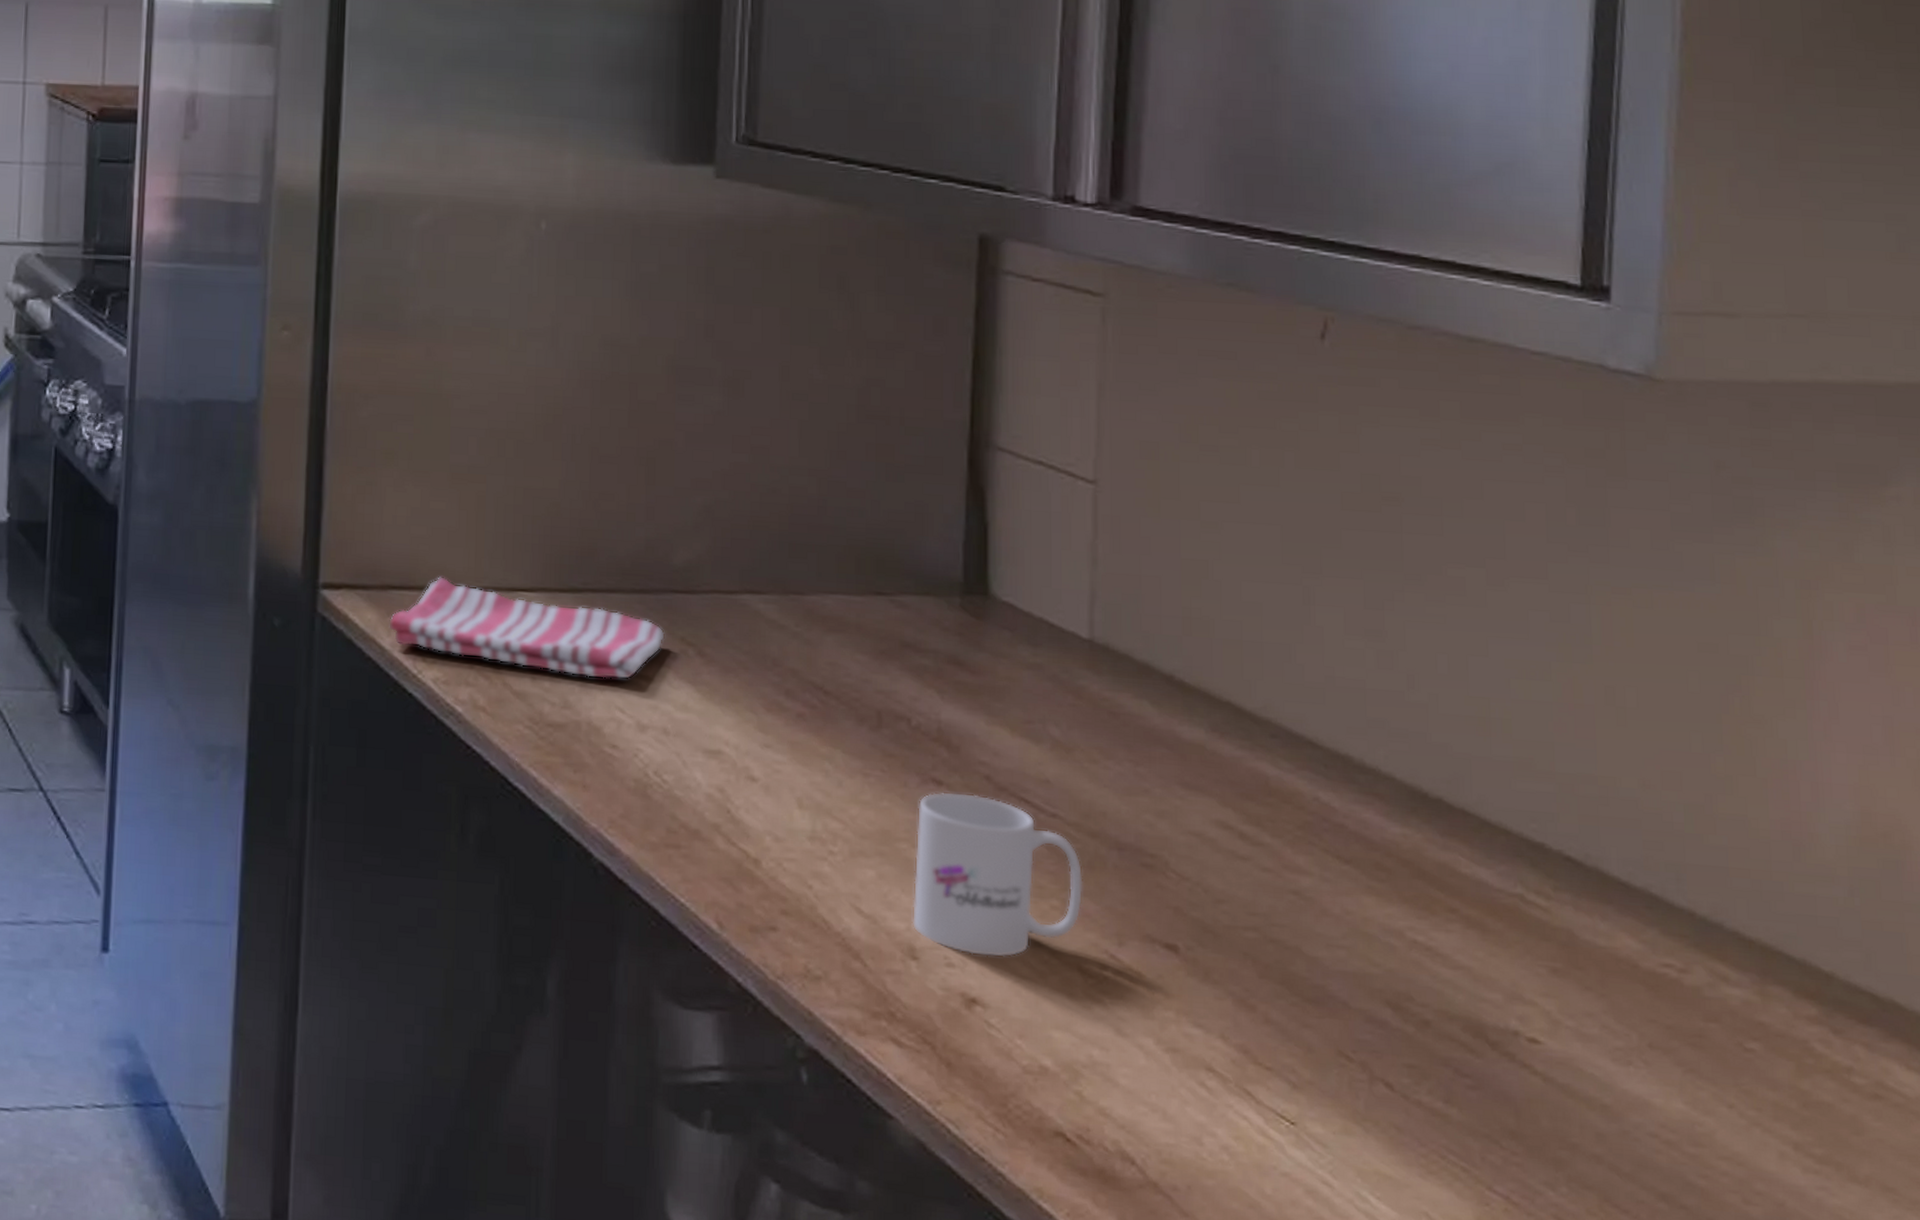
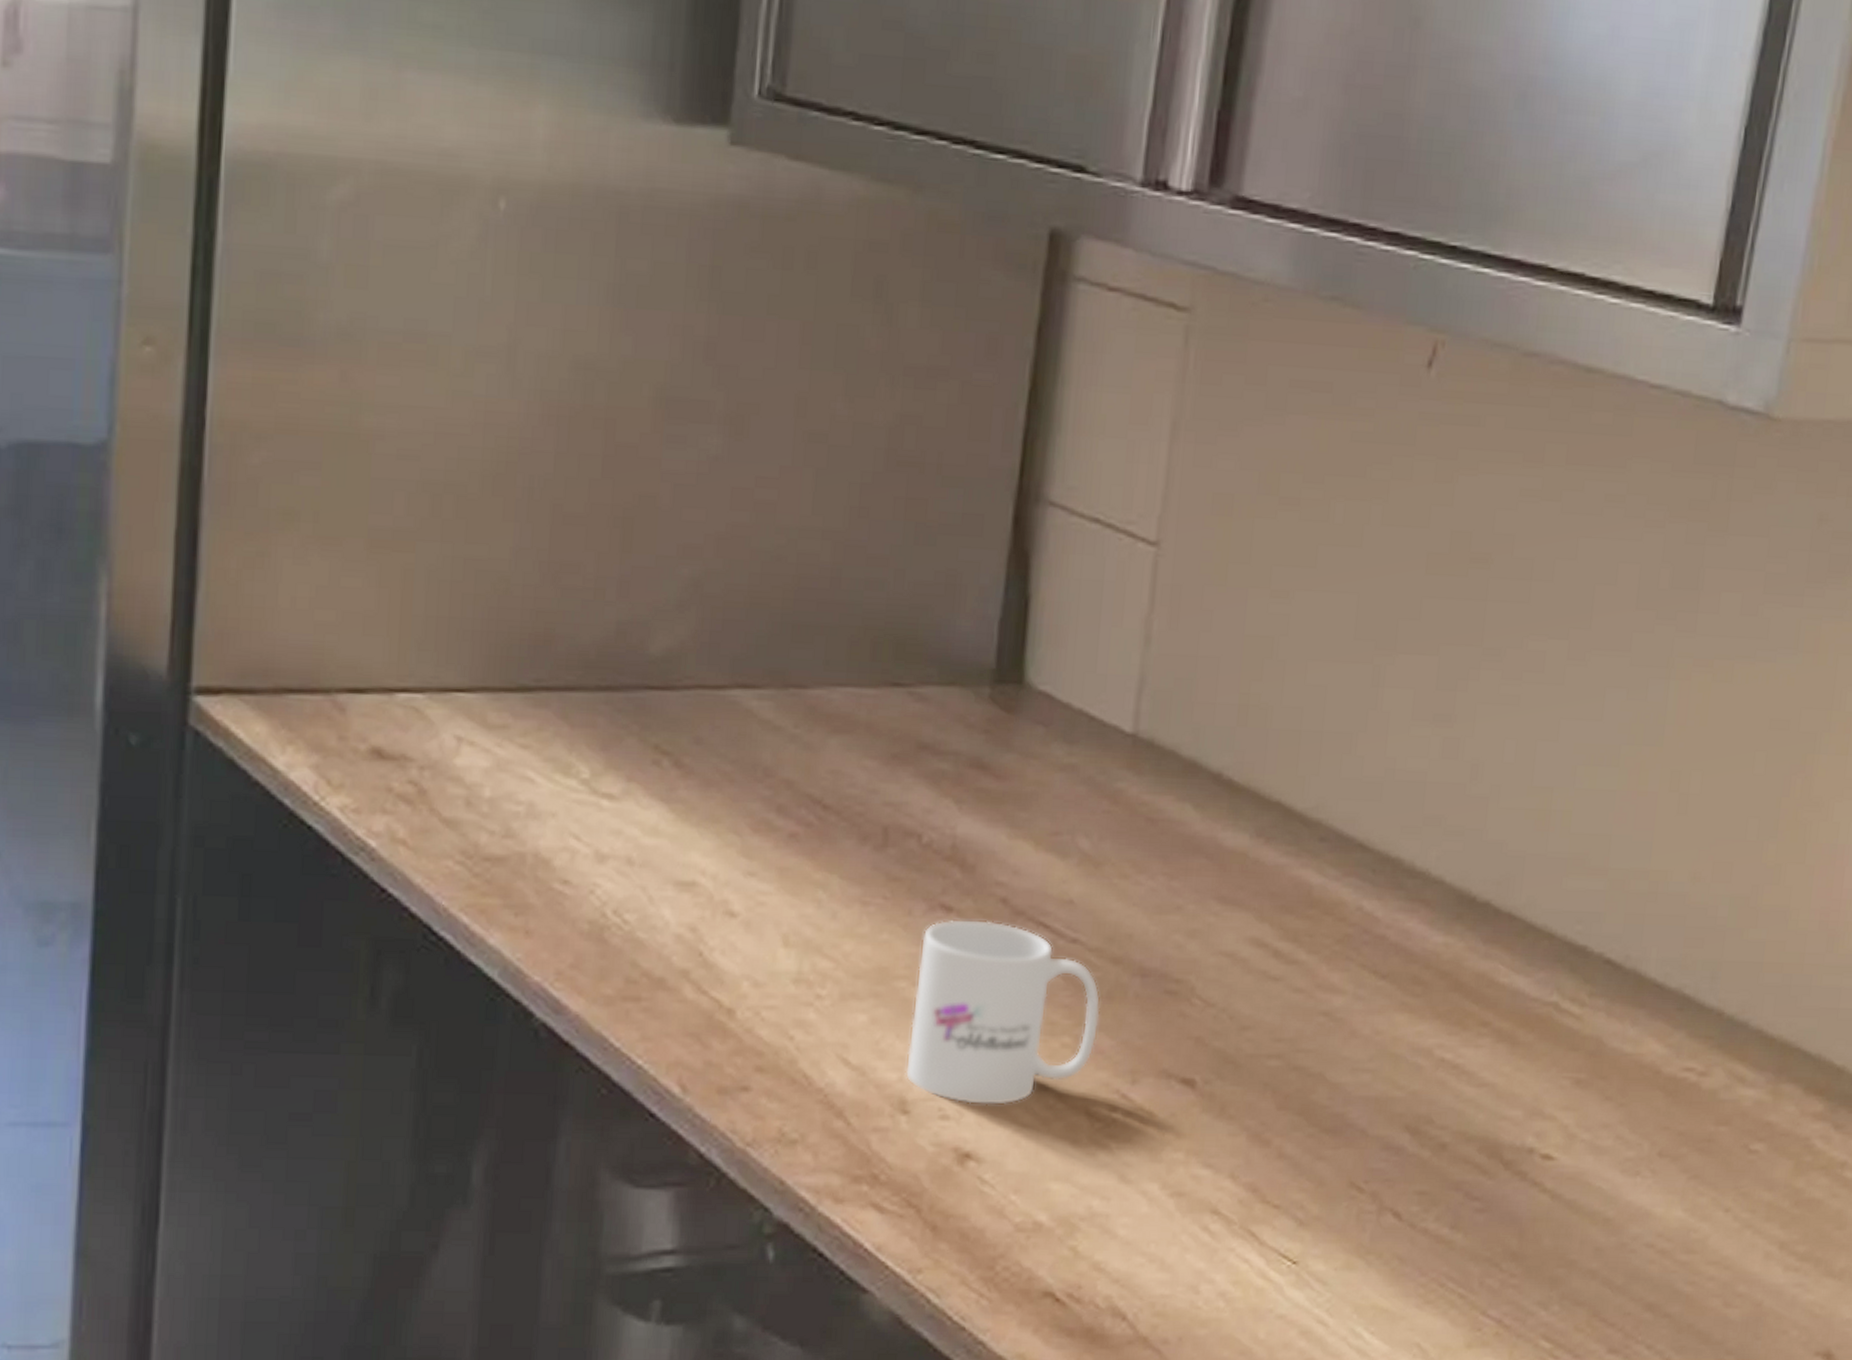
dish towel: present [388,577,665,680] -> none [282,675,635,800]

